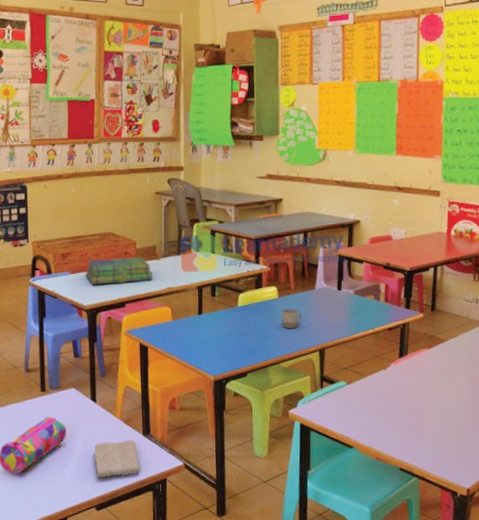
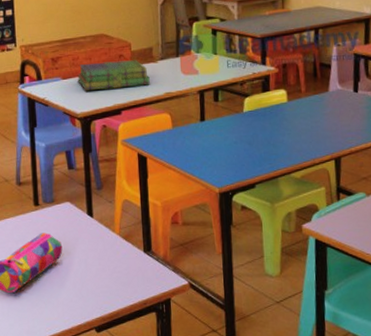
washcloth: present [94,440,141,477] -> none [92,257,143,297]
cup: present [282,309,302,329] -> none [292,114,314,136]

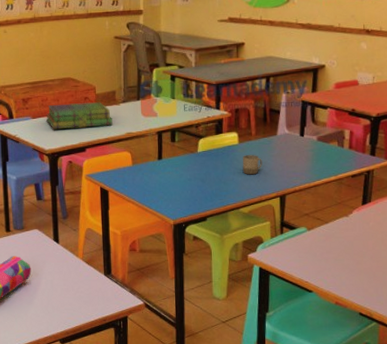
cup: none [292,114,314,136] -> present [242,155,262,175]

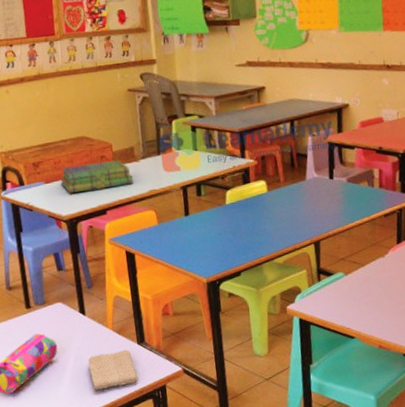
washcloth: none [57,279,102,313] -> present [88,349,138,390]
cup: present [242,155,262,175] -> none [273,202,294,224]

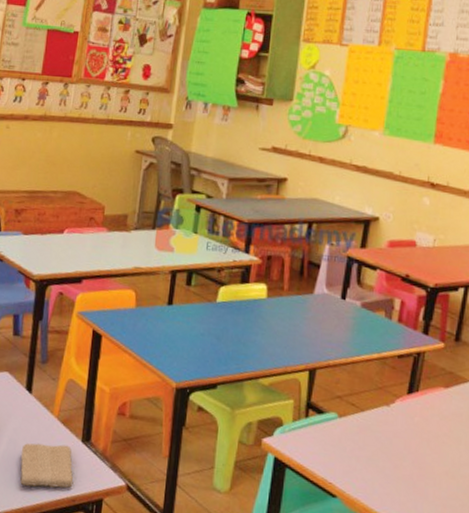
stack of books: present [60,160,133,194] -> none [40,221,119,257]

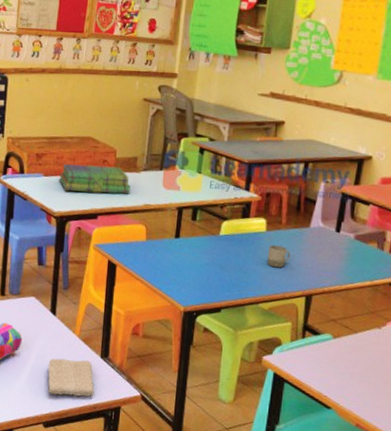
stack of books: none [40,221,119,257] -> present [59,164,130,195]
cup: none [267,313,293,339] -> present [267,245,290,268]

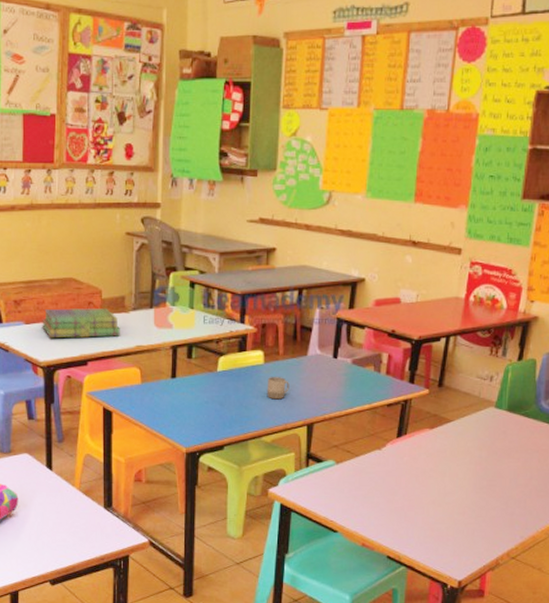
washcloth: present [47,358,94,397] -> none [49,512,101,551]

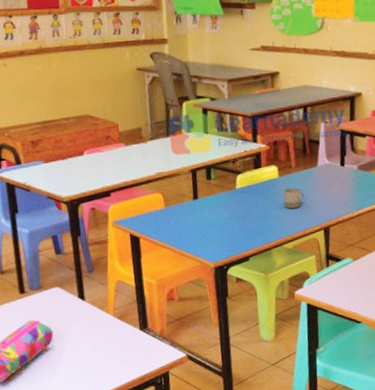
stack of books: present [42,307,120,339] -> none [61,140,140,174]

